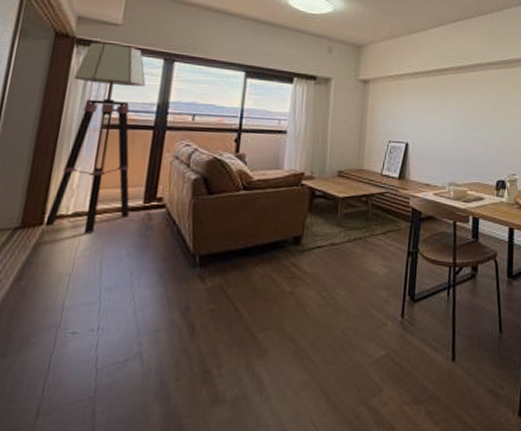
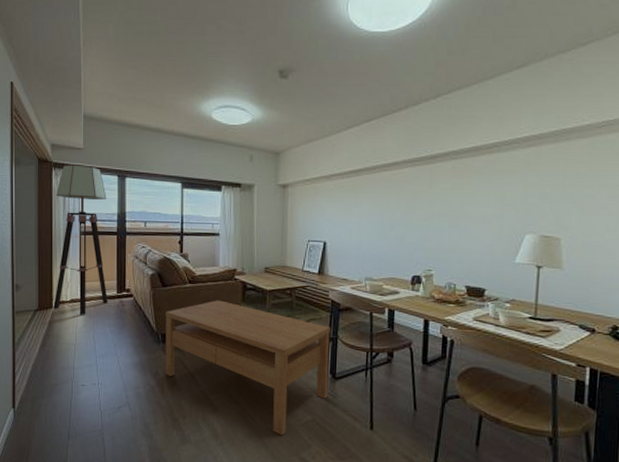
coffee table: none [198,210,410,380] -> present [165,300,330,436]

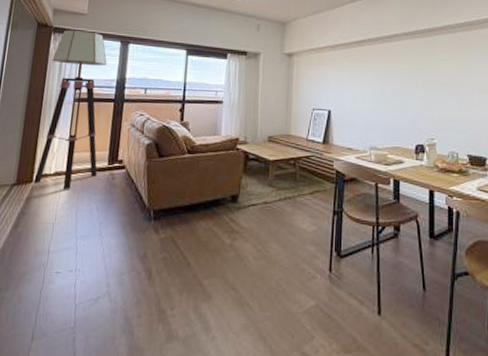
coffee table: present [165,300,330,436] -> none [154,171,335,327]

